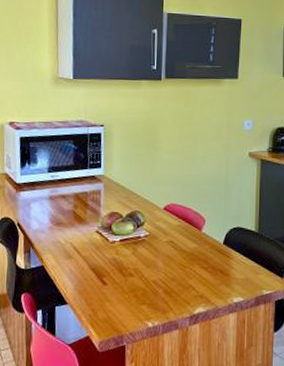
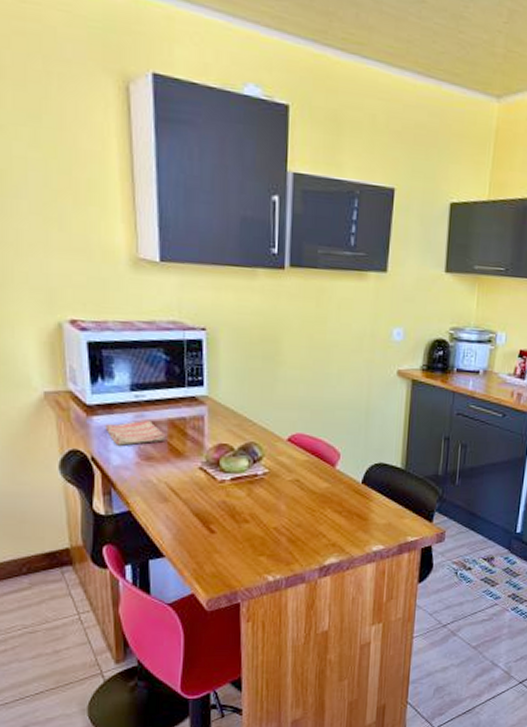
dish towel: none [29,194,72,214] -> present [105,419,166,446]

